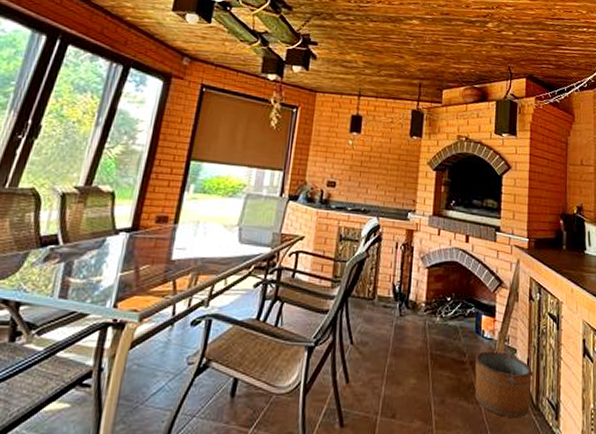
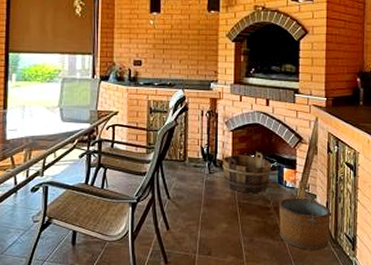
wooden bucket: none [415,294,469,343] -> present [222,152,272,193]

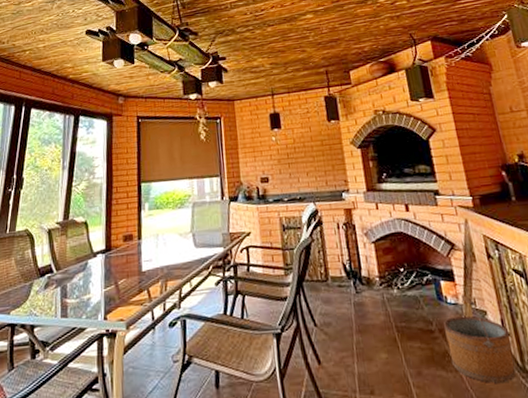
wooden bucket: present [222,152,272,193] -> none [368,264,427,314]

